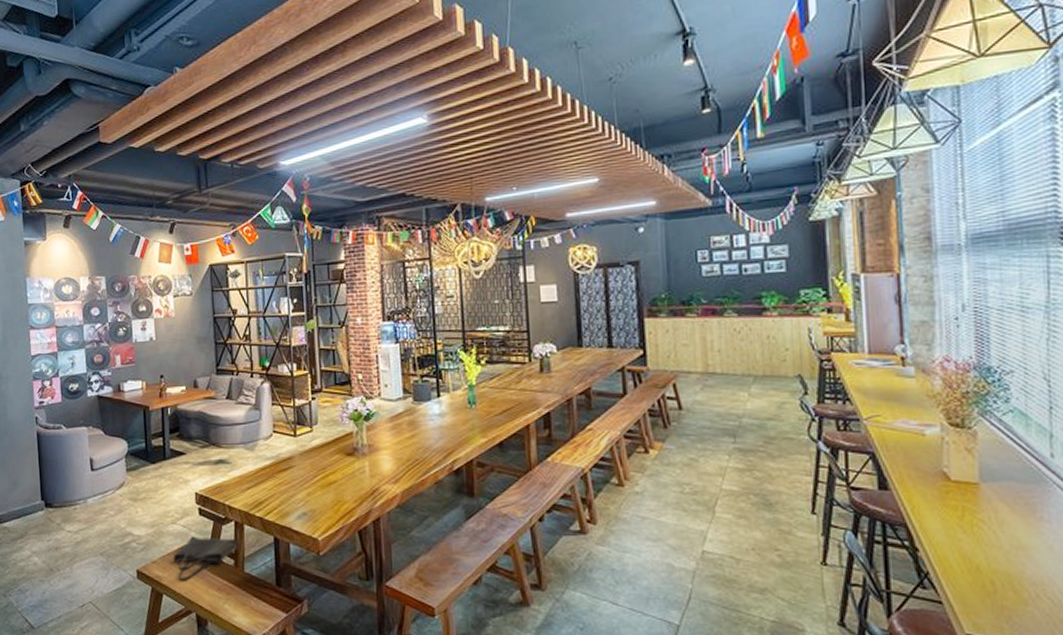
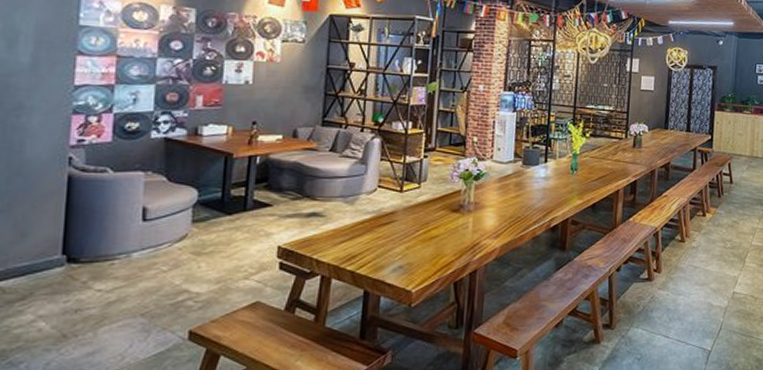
tote bag: present [173,536,238,581] -> none [239,292,322,340]

